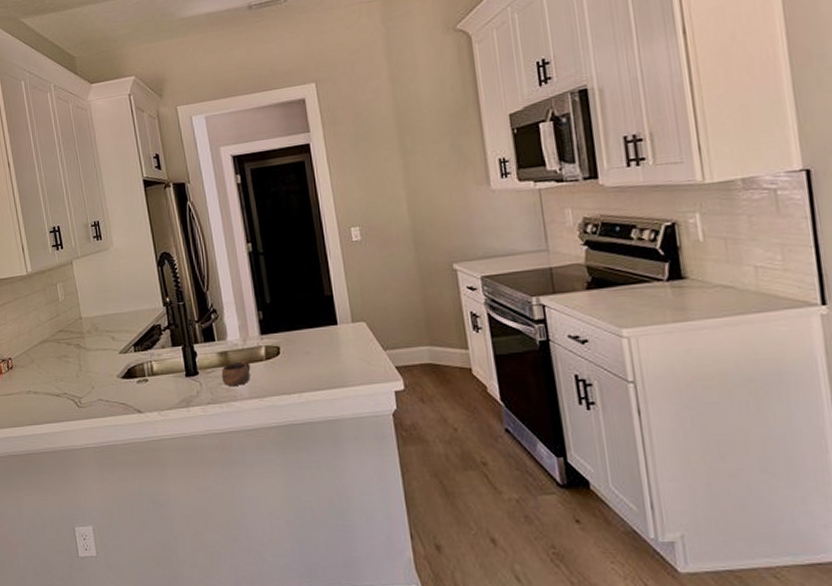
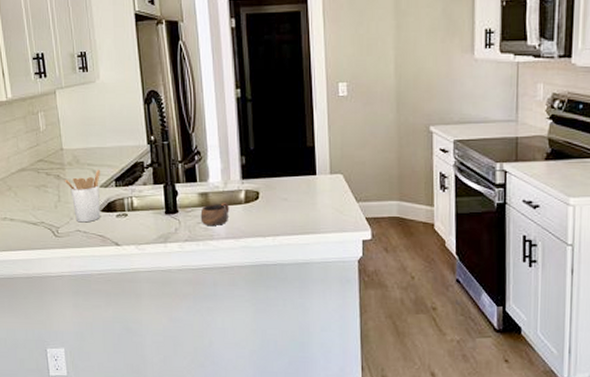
utensil holder: none [84,335,121,391] -> present [64,169,100,223]

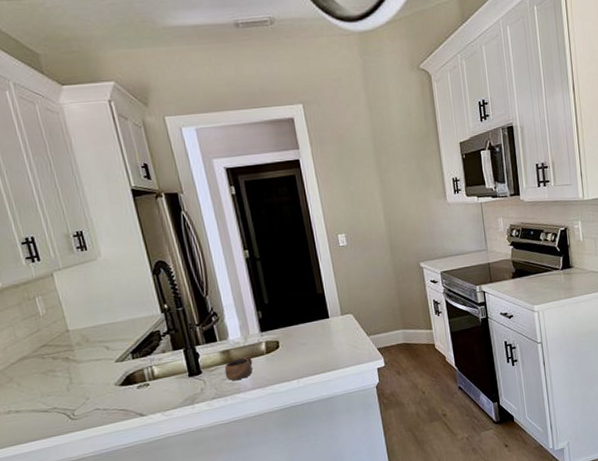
utensil holder: present [64,169,100,223] -> none [74,345,120,401]

